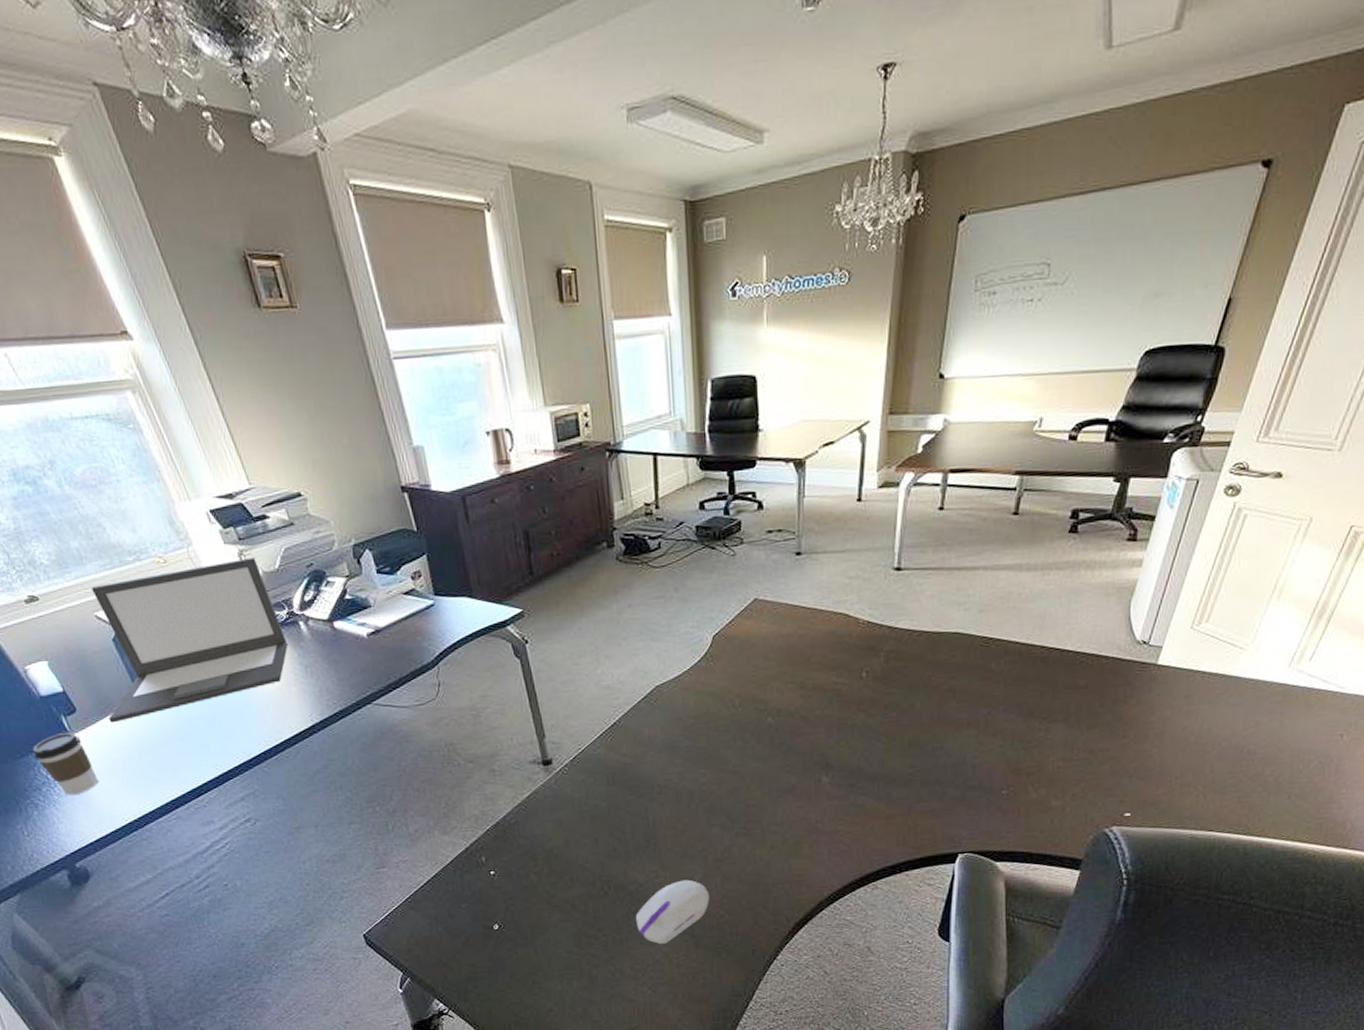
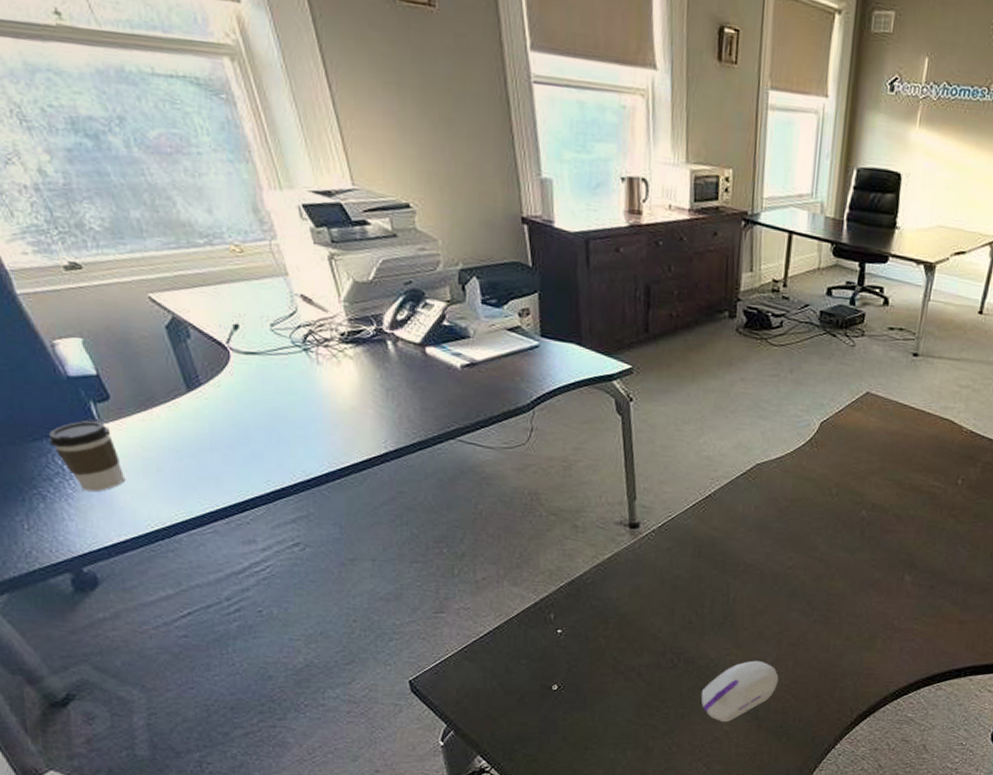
laptop: present [91,557,288,724] -> none [148,263,371,419]

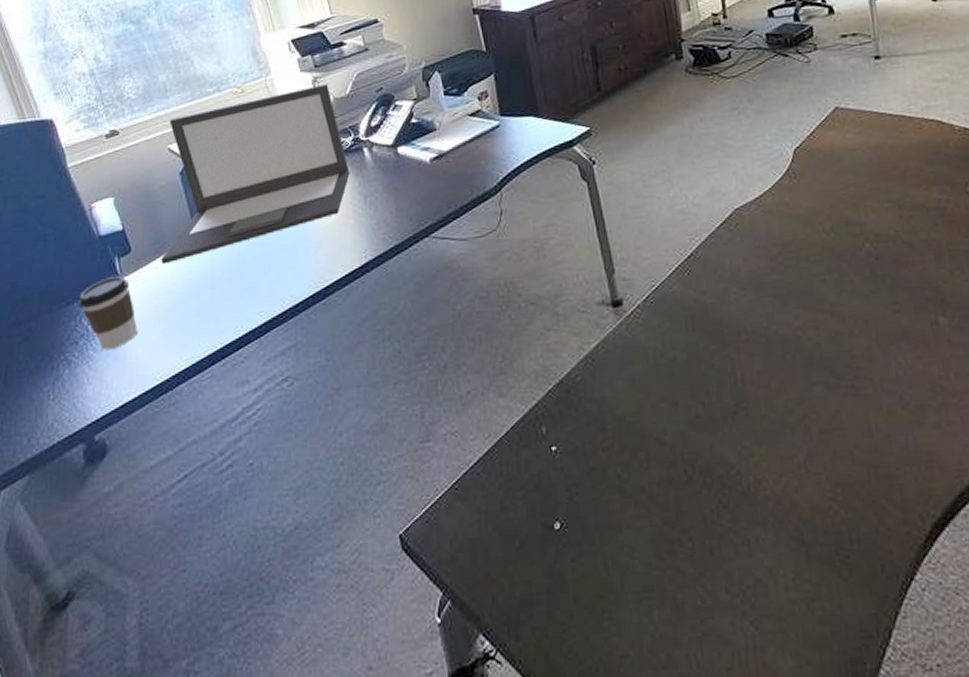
laptop: none [148,263,371,419] -> present [161,84,350,265]
computer mouse: present [701,660,779,722] -> none [727,458,819,554]

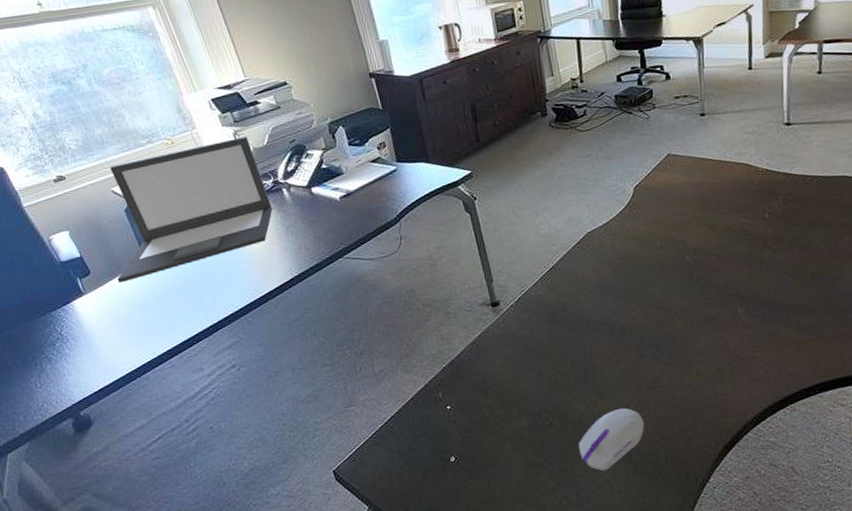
coffee cup: present [79,275,137,351] -> none [50,292,105,350]
computer mouse: none [727,458,819,554] -> present [578,408,645,471]

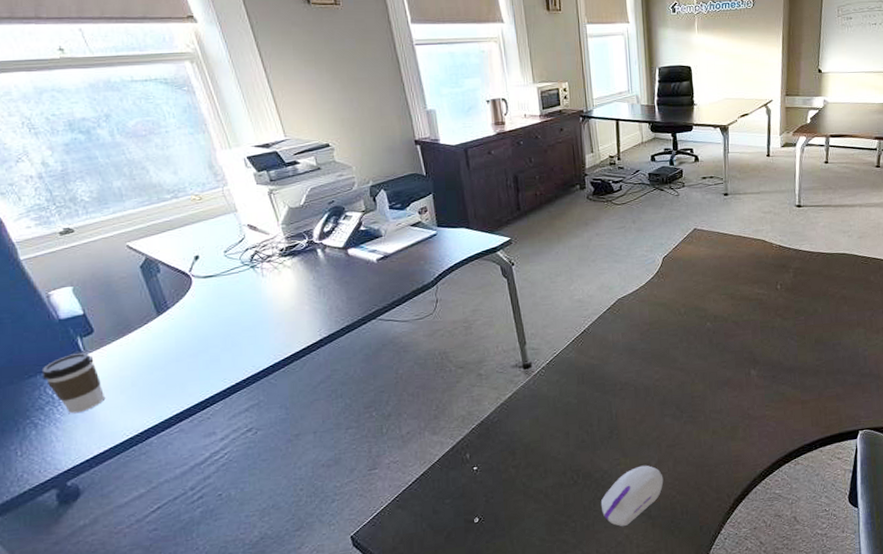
coffee cup: none [50,292,105,350] -> present [41,352,104,414]
laptop: present [110,136,273,283] -> none [125,196,305,343]

